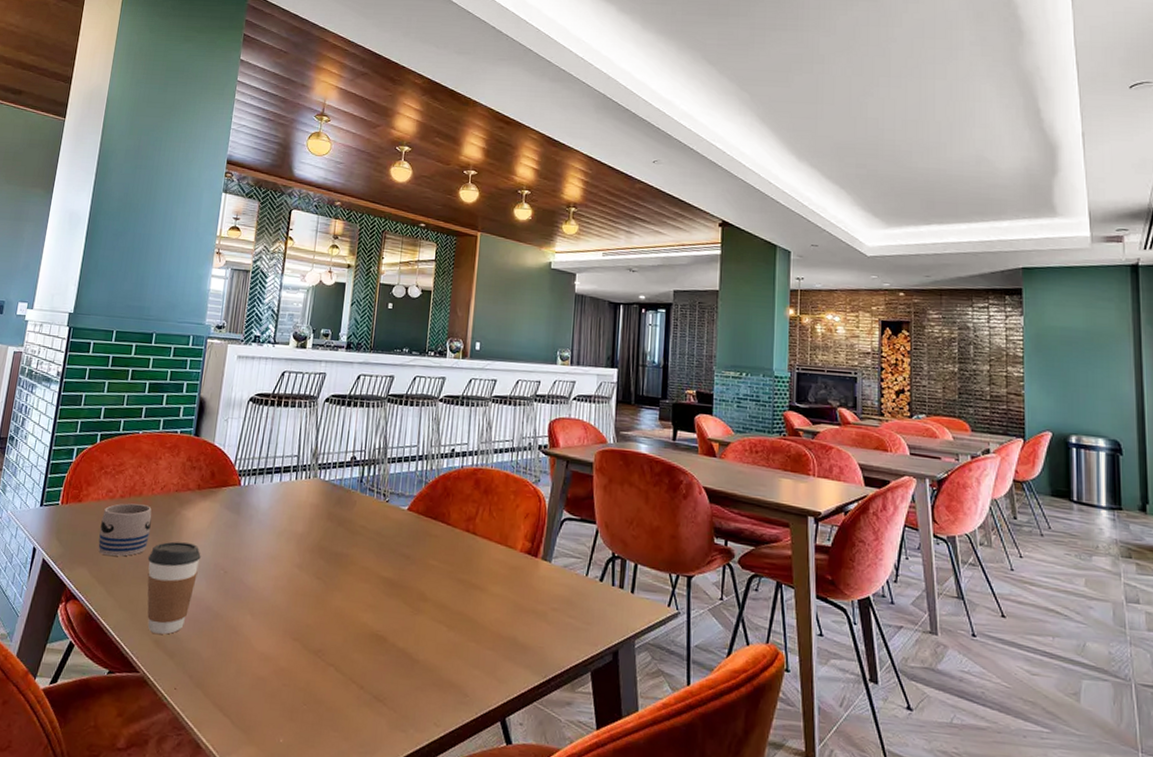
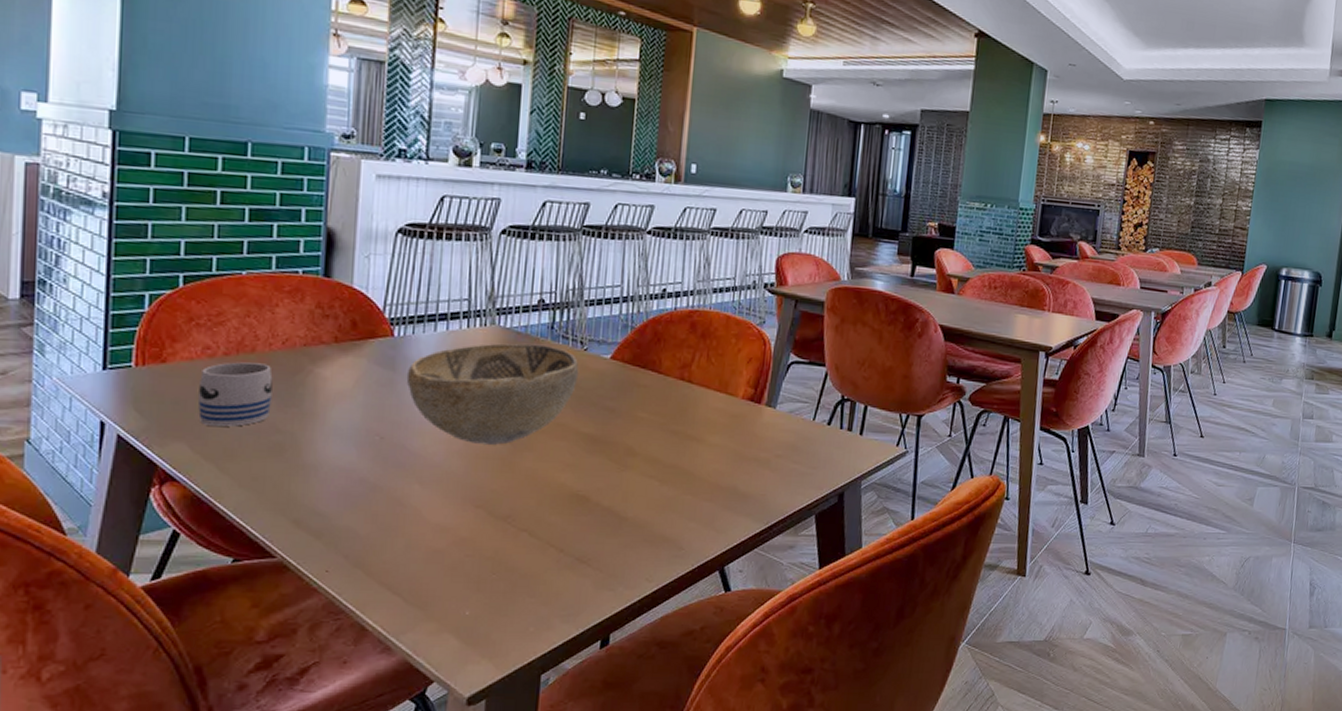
coffee cup: present [147,541,201,635] -> none [274,406,347,513]
decorative bowl: none [247,494,382,584] -> present [406,343,579,445]

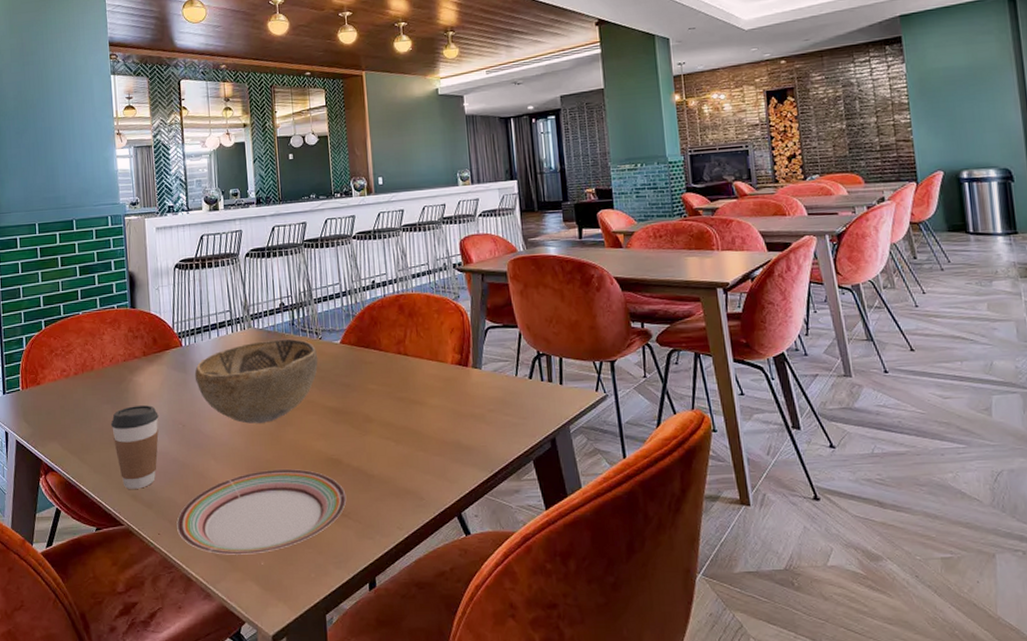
mug: present [197,362,273,427] -> none [61,378,108,429]
coffee cup: none [274,406,347,513] -> present [111,405,159,489]
plate: none [354,502,589,602] -> present [176,469,347,555]

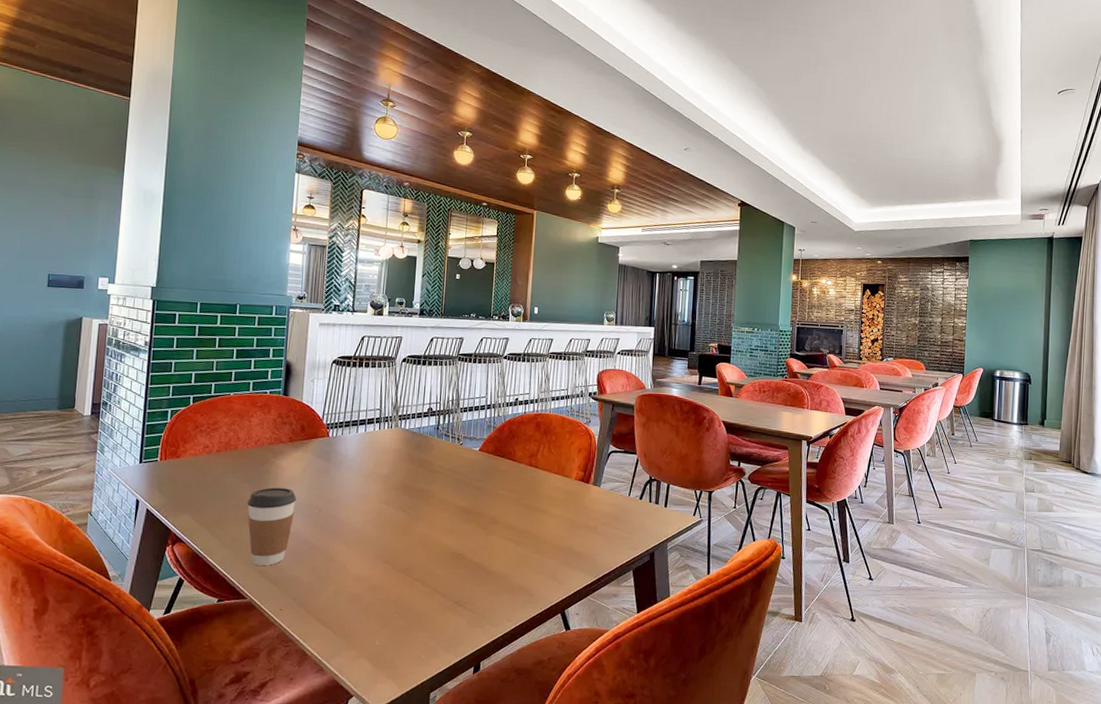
plate: present [176,469,347,555] -> none [299,558,465,634]
decorative bowl: present [194,338,319,424] -> none [337,440,457,515]

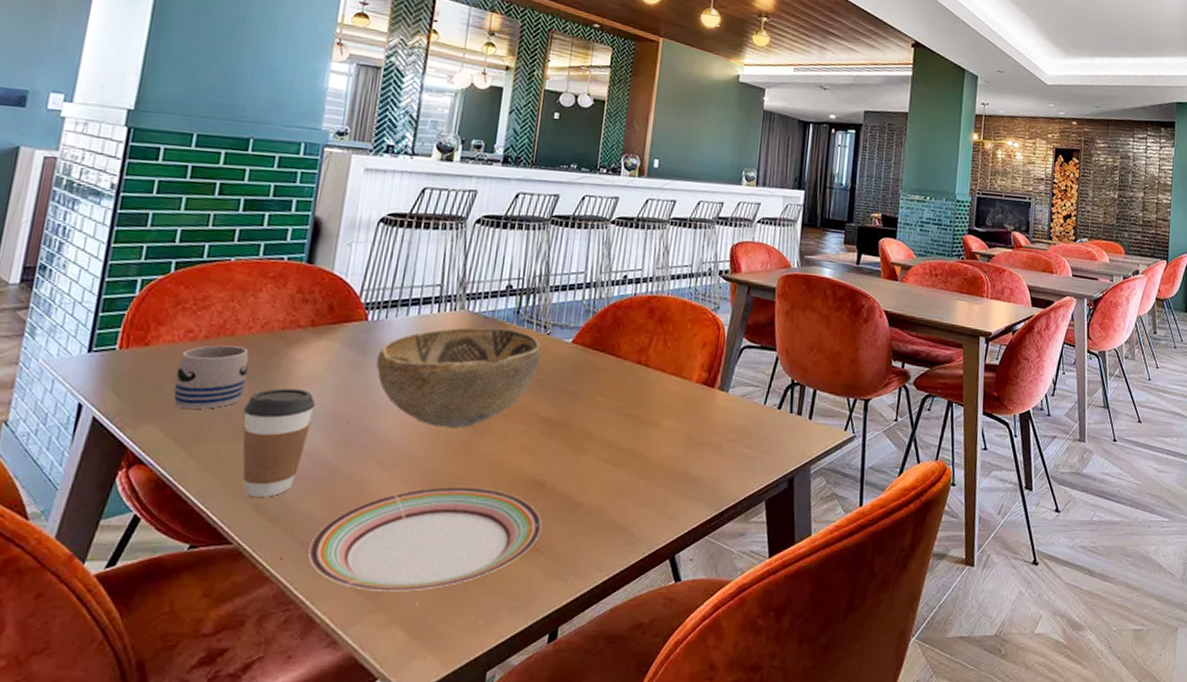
mug: none [199,456,248,503] -> present [173,345,249,410]
plate: none [299,558,465,634] -> present [308,487,543,592]
decorative bowl: none [337,440,457,515] -> present [376,327,542,428]

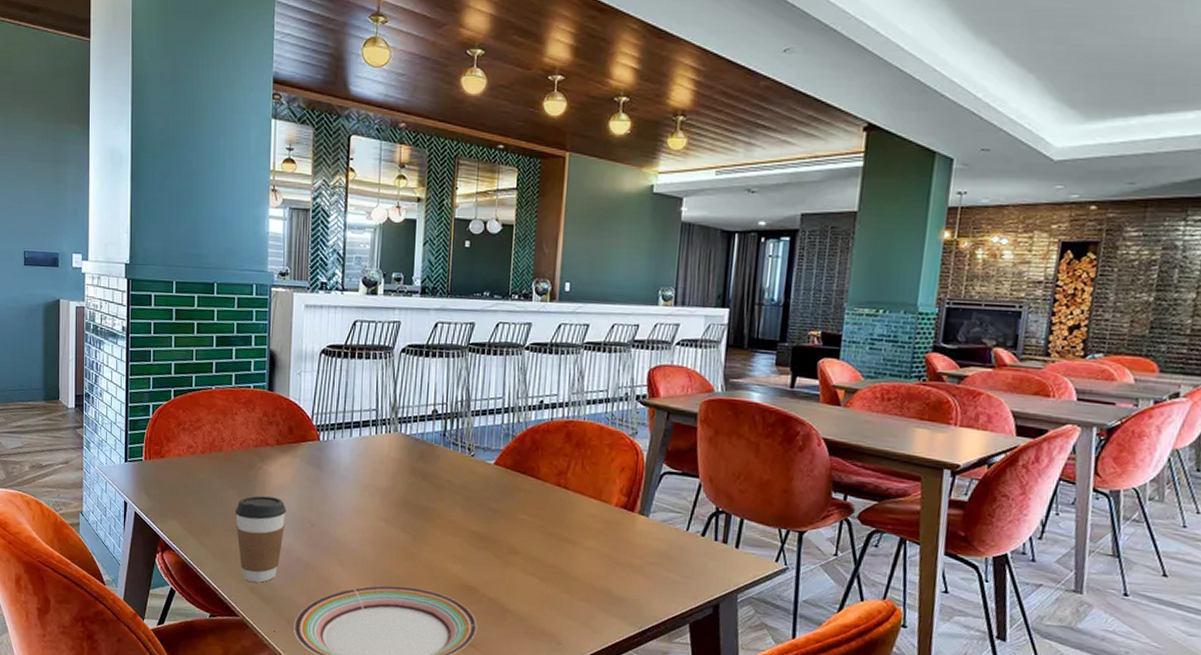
mug: present [173,345,249,410] -> none [184,458,234,510]
decorative bowl: present [376,327,542,428] -> none [329,448,468,537]

